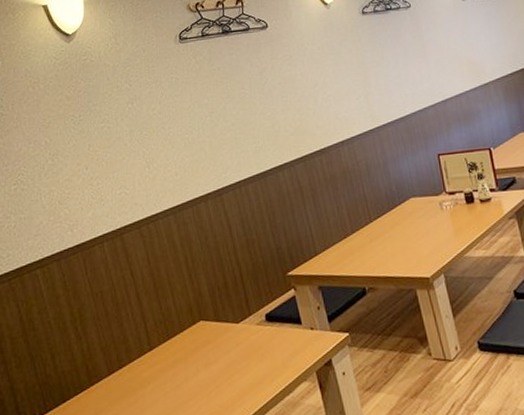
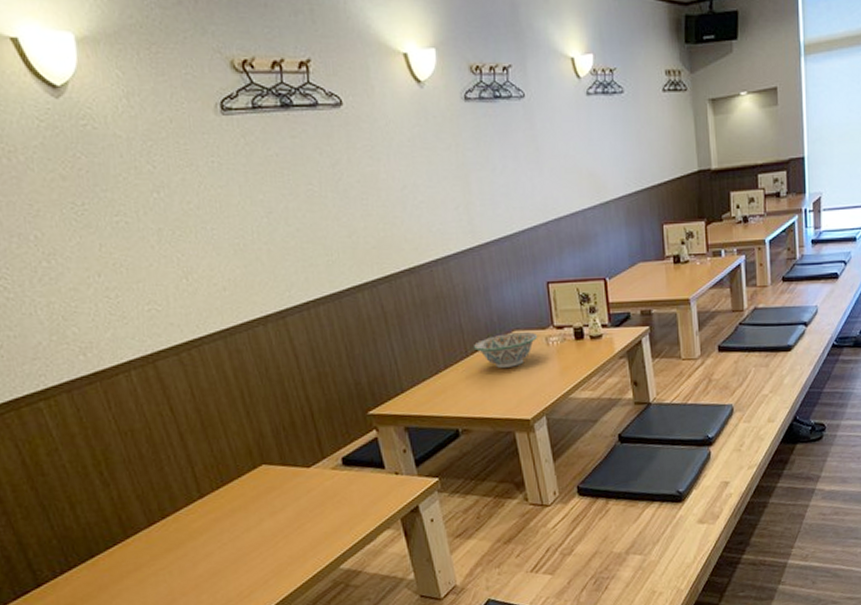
decorative bowl: none [376,198,433,231] -> present [474,332,538,368]

